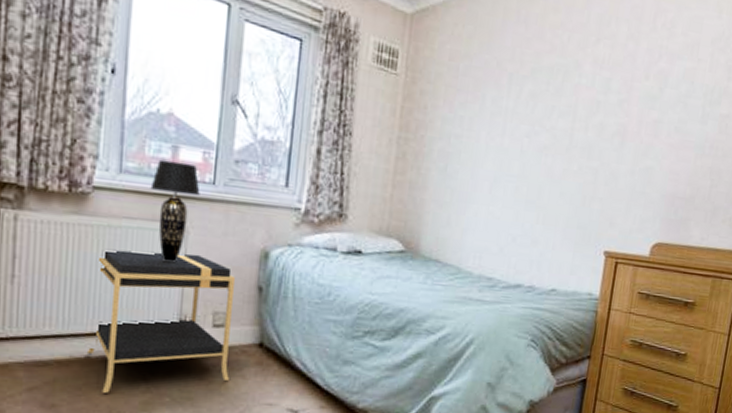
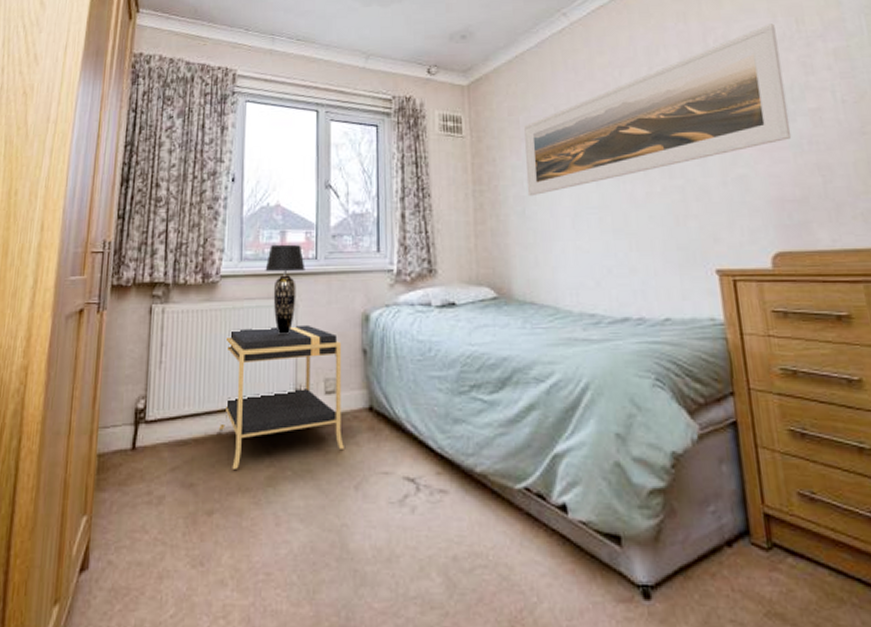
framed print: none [452,18,718,154] -> present [524,23,792,197]

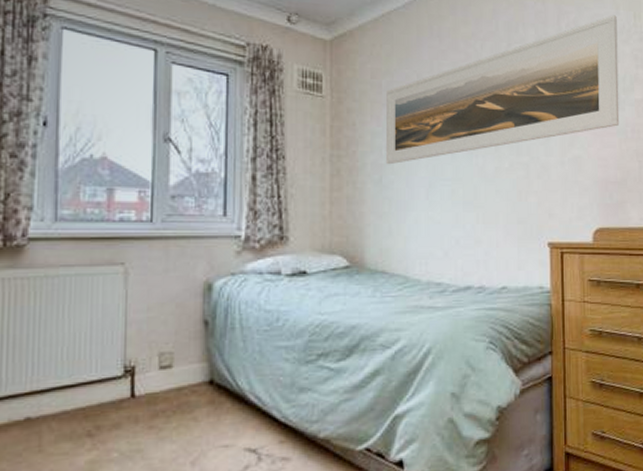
nightstand: present [218,324,344,471] -> none [26,294,180,458]
table lamp: present [265,244,305,336] -> none [87,203,138,307]

